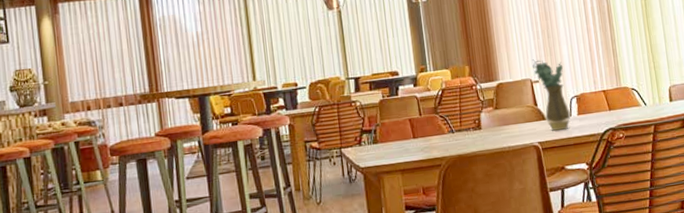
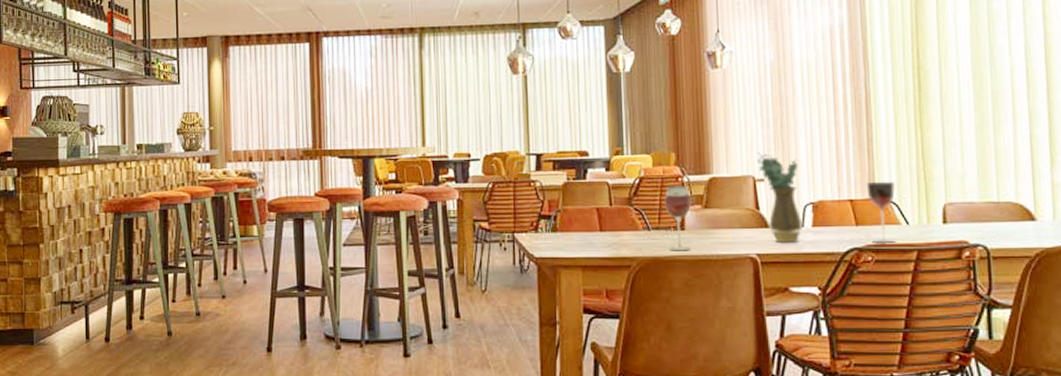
wineglass: none [463,92,488,148] -> present [665,185,691,251]
wineglass: none [613,73,639,123] -> present [866,182,896,244]

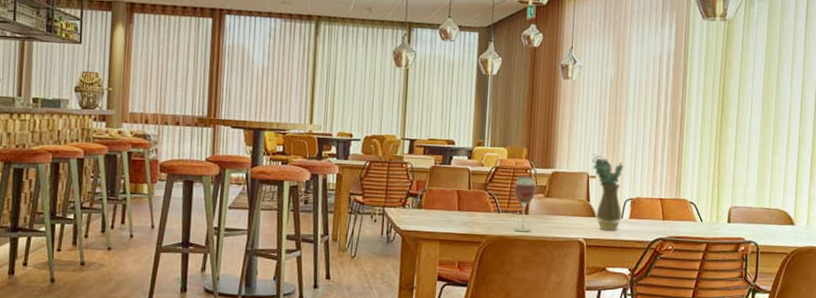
wineglass: present [866,182,896,244] -> none [673,185,695,237]

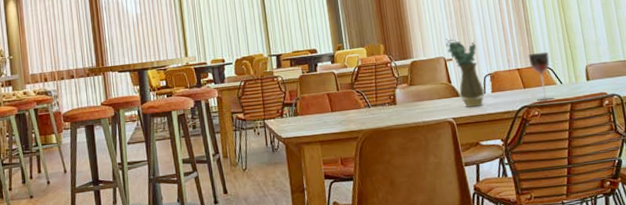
wineglass: present [513,176,536,233] -> none [379,69,403,122]
wineglass: none [673,185,695,237] -> present [528,52,555,101]

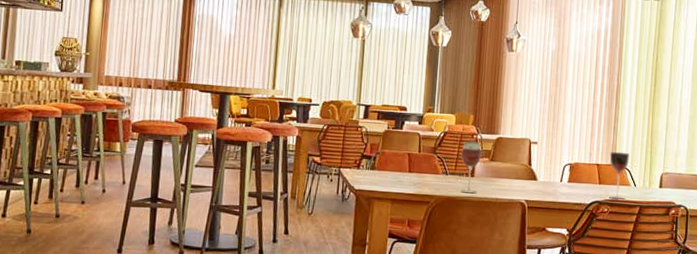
wineglass: none [379,69,403,122] -> present [460,141,481,194]
vase: present [445,38,485,107] -> none [534,121,564,194]

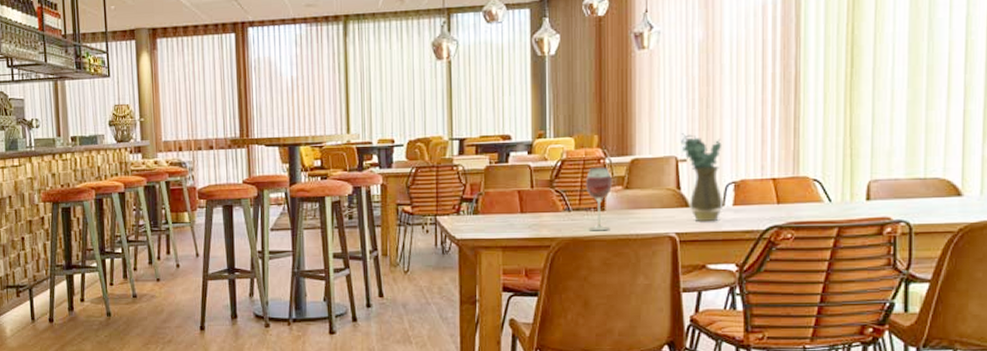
vase: none [534,121,564,194] -> present [681,133,724,222]
wineglass: present [609,152,630,200] -> none [790,160,819,222]

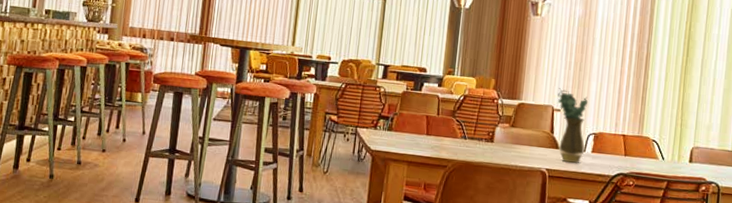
wineglass: present [586,167,612,231] -> none [478,105,502,160]

